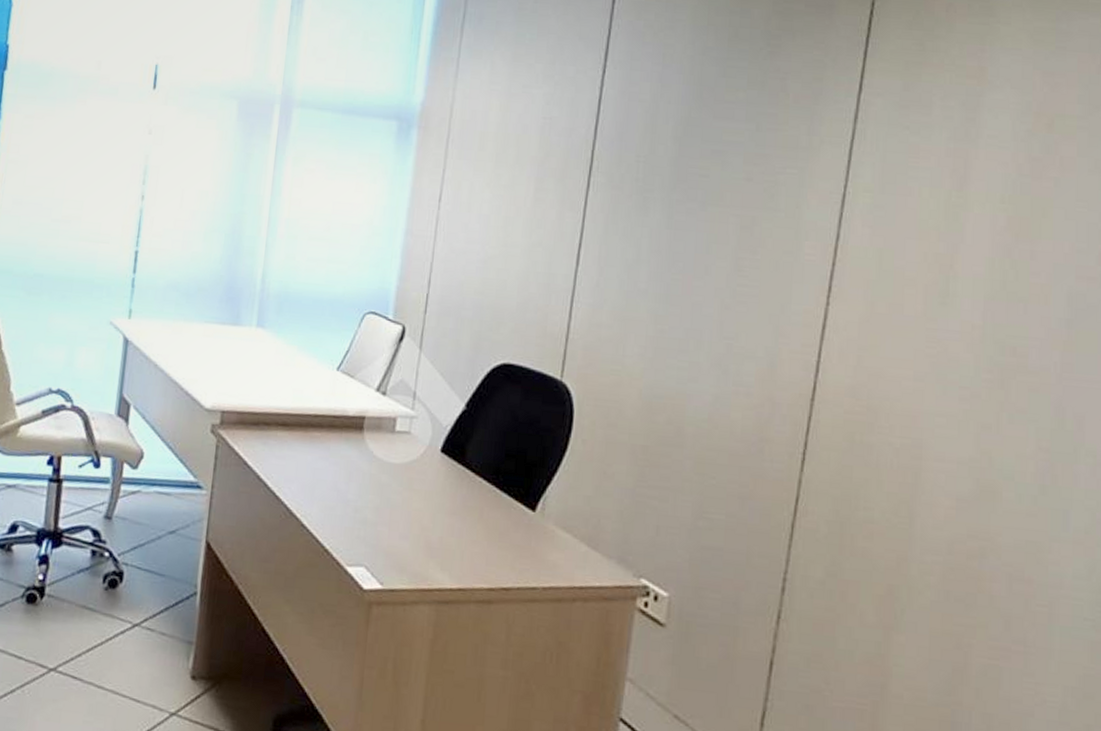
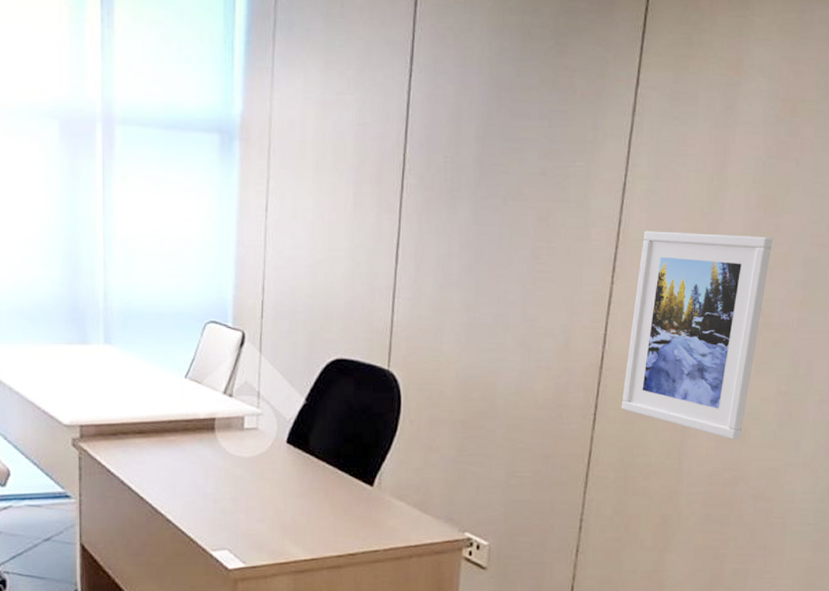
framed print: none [836,248,1027,502] -> present [621,231,773,439]

